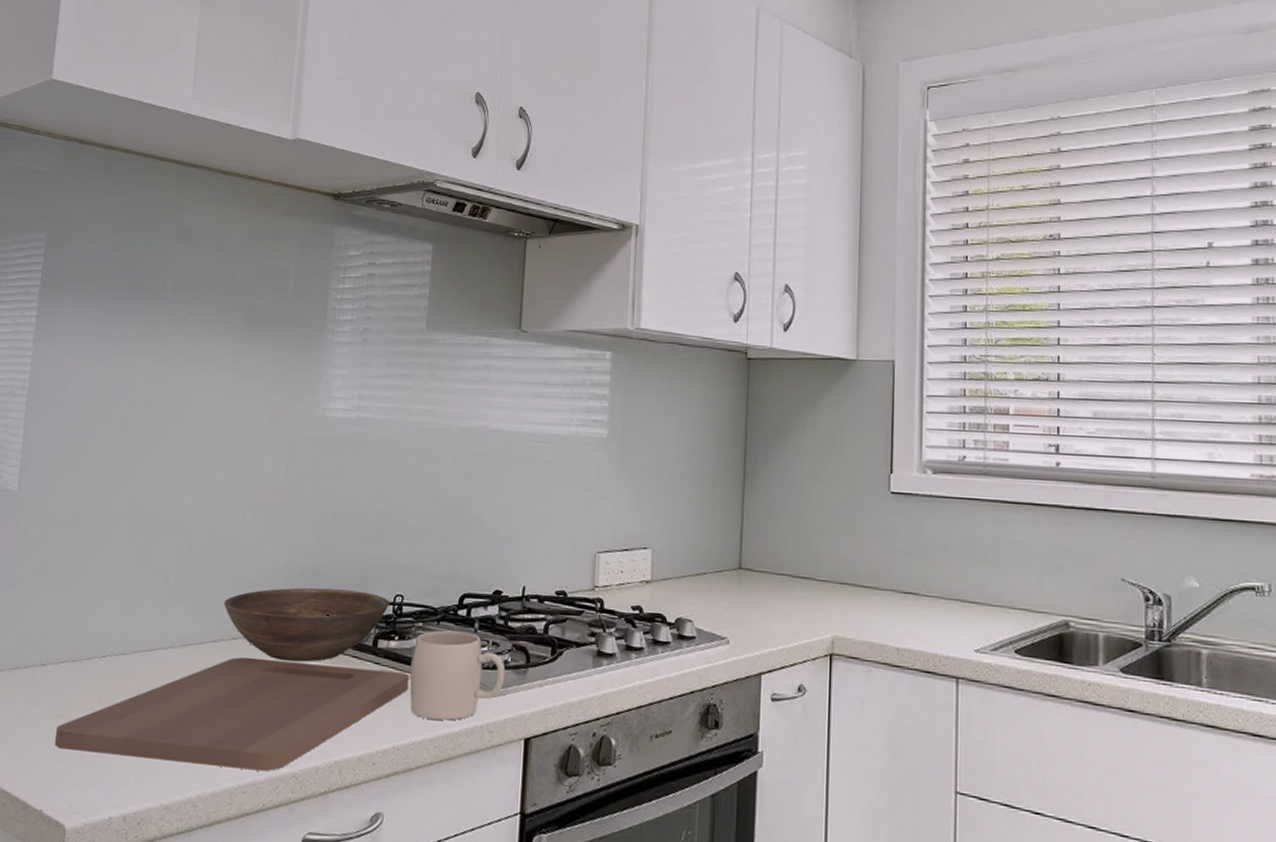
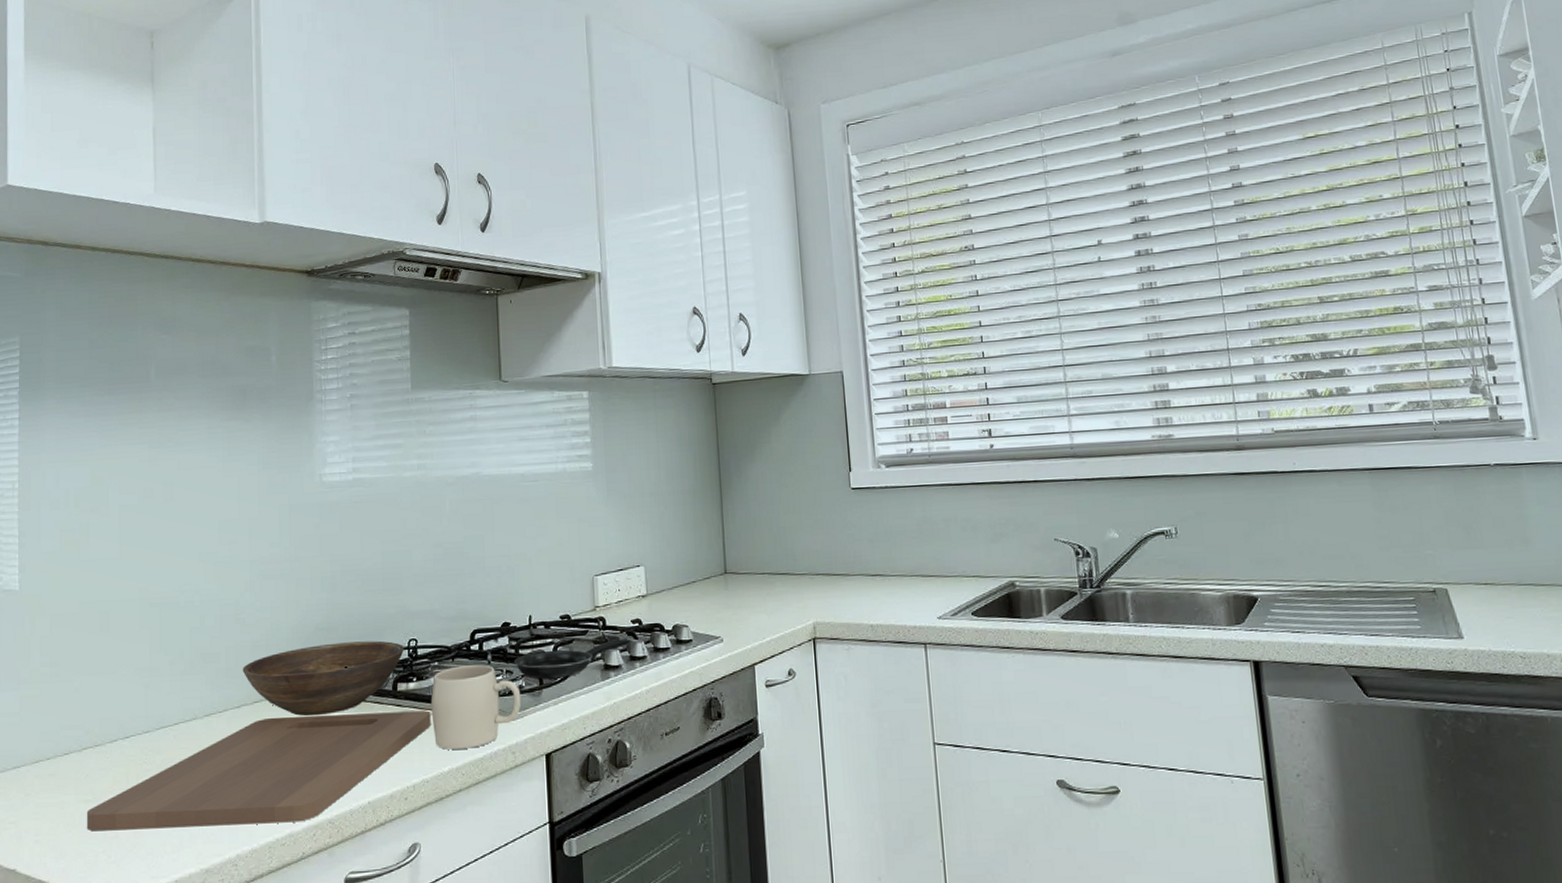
frying pan: none [502,625,628,659] -> present [514,639,630,680]

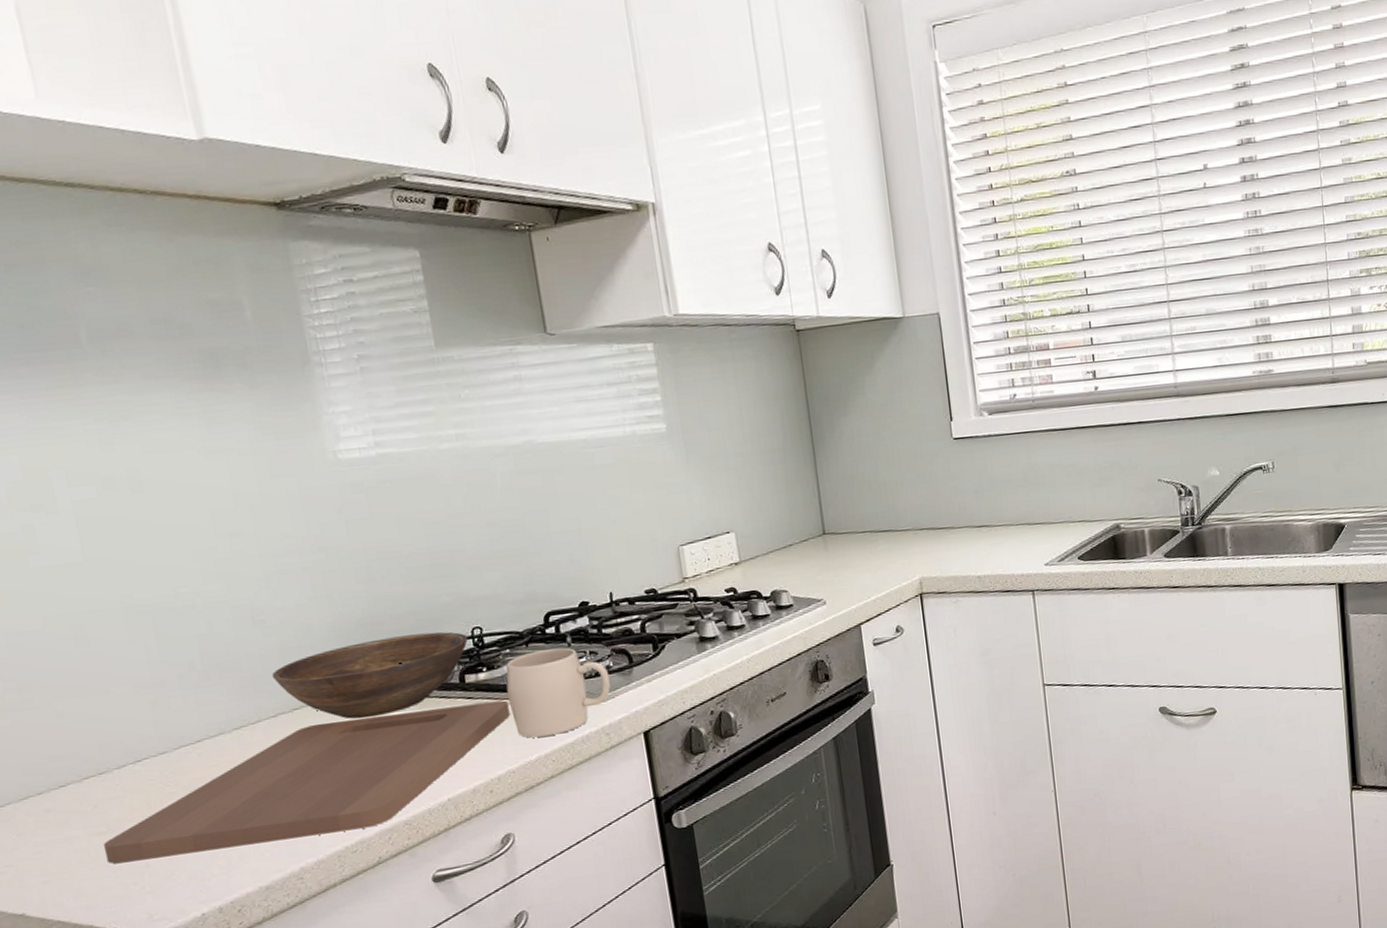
frying pan: present [514,639,630,680] -> none [598,609,726,658]

